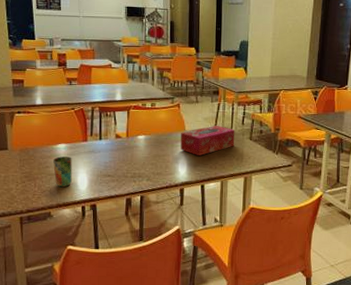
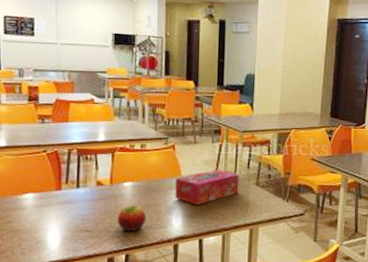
cup: present [53,156,72,188] -> none [17,209,42,247]
fruit: none [133,155,157,177] -> present [117,205,147,231]

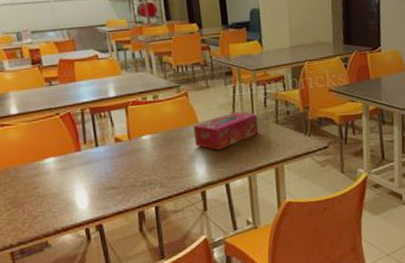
fruit: present [117,205,147,231] -> none [141,157,170,184]

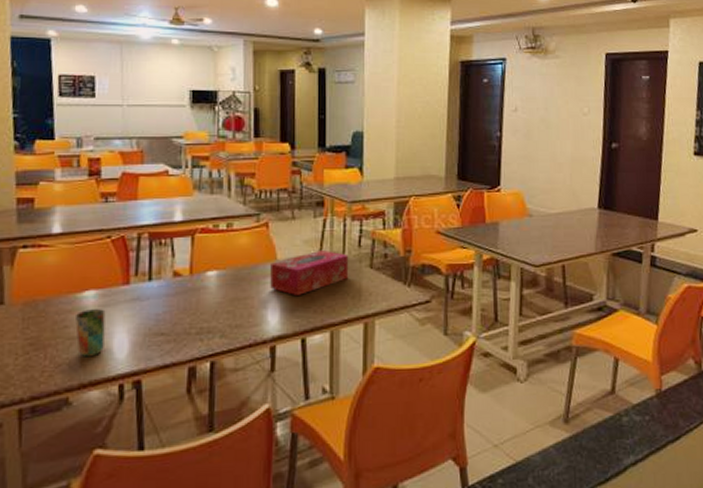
cup: none [42,172,69,210] -> present [75,309,106,357]

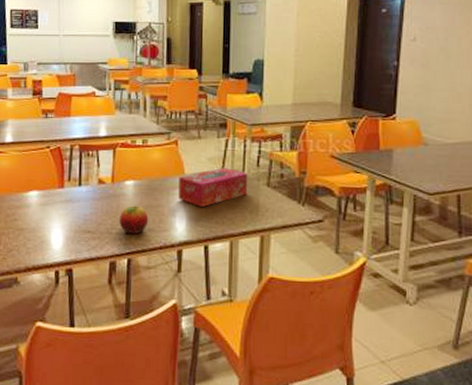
cup: present [75,309,106,357] -> none [23,207,45,246]
fruit: none [200,299,236,332] -> present [119,205,149,234]

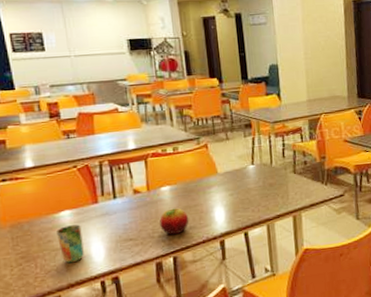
cup: none [23,207,45,246] -> present [57,224,84,264]
tissue box: present [178,167,248,207] -> none [213,162,277,200]

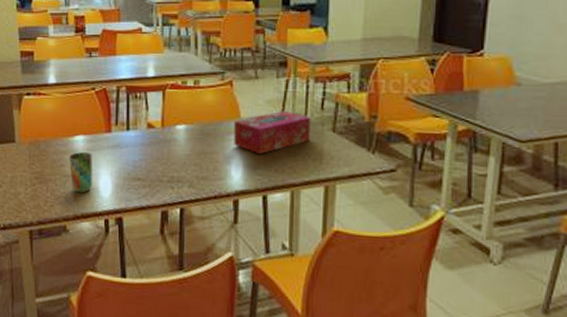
fruit: present [159,208,189,235] -> none [170,151,202,182]
tissue box: none [213,162,277,200] -> present [234,110,311,154]

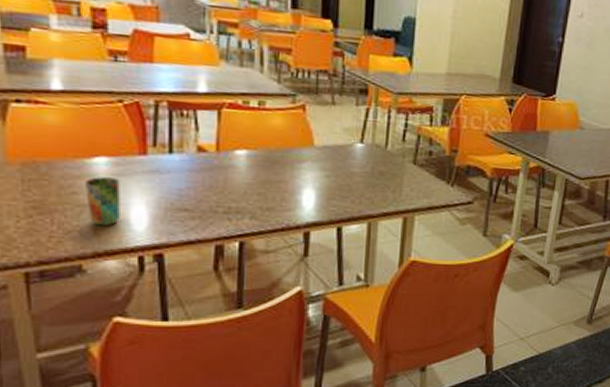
tissue box: present [234,110,311,154] -> none [306,139,392,184]

